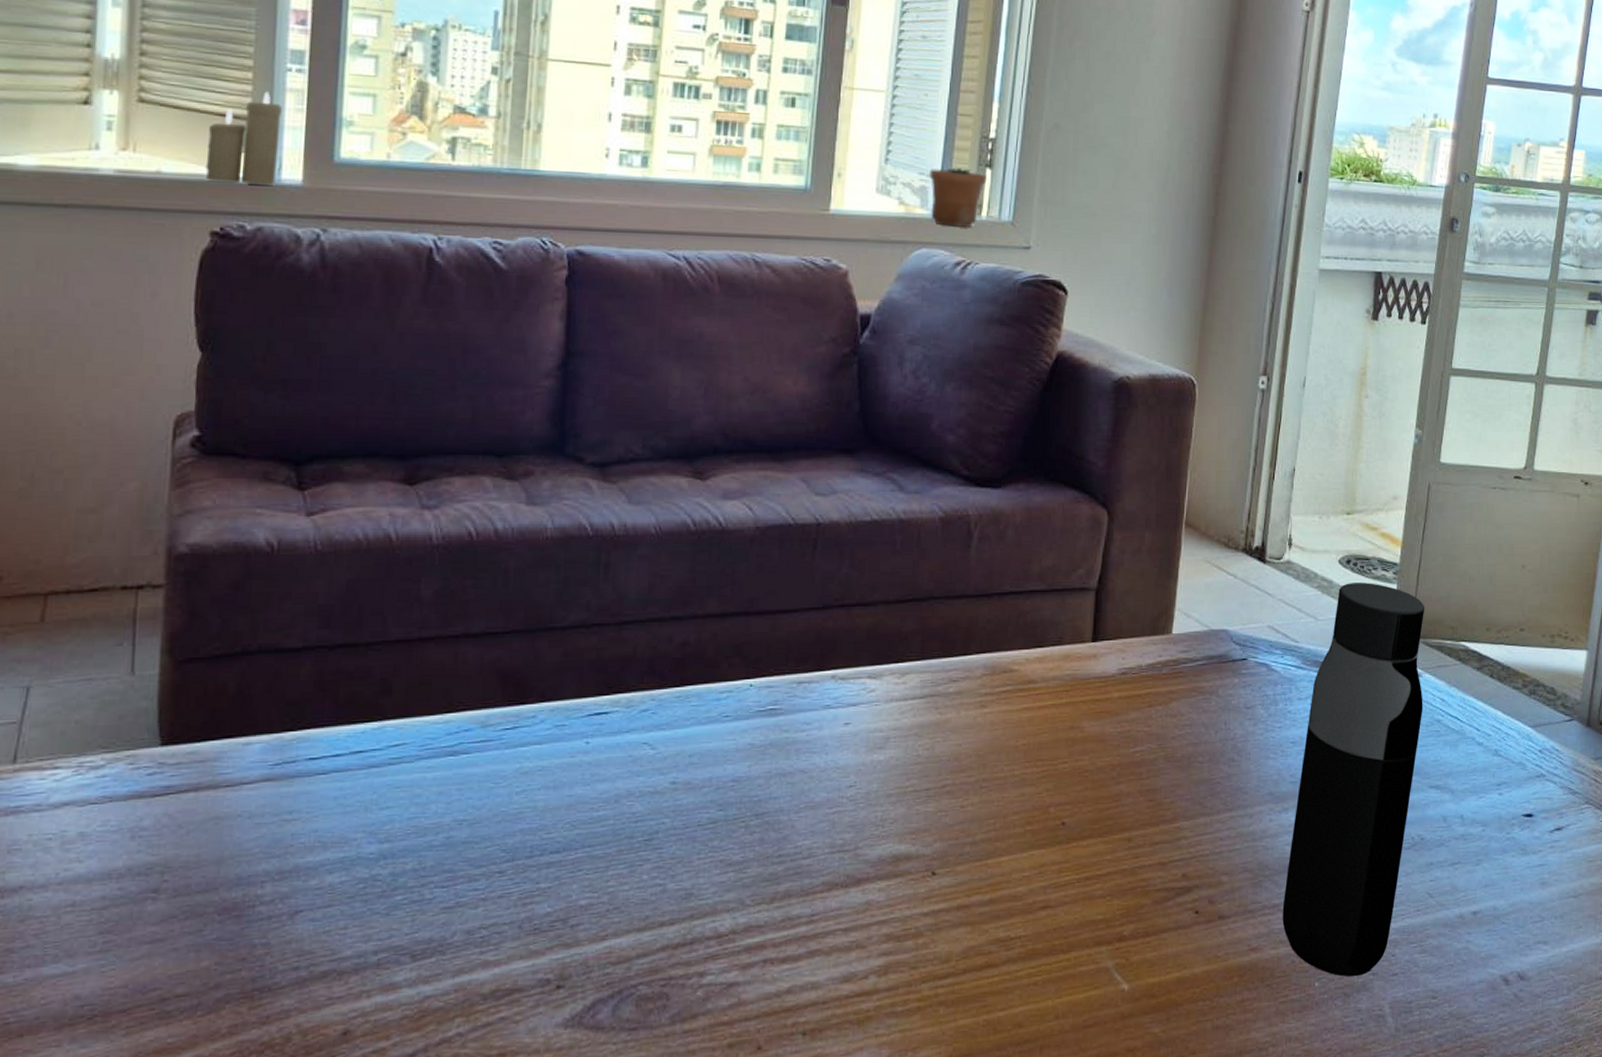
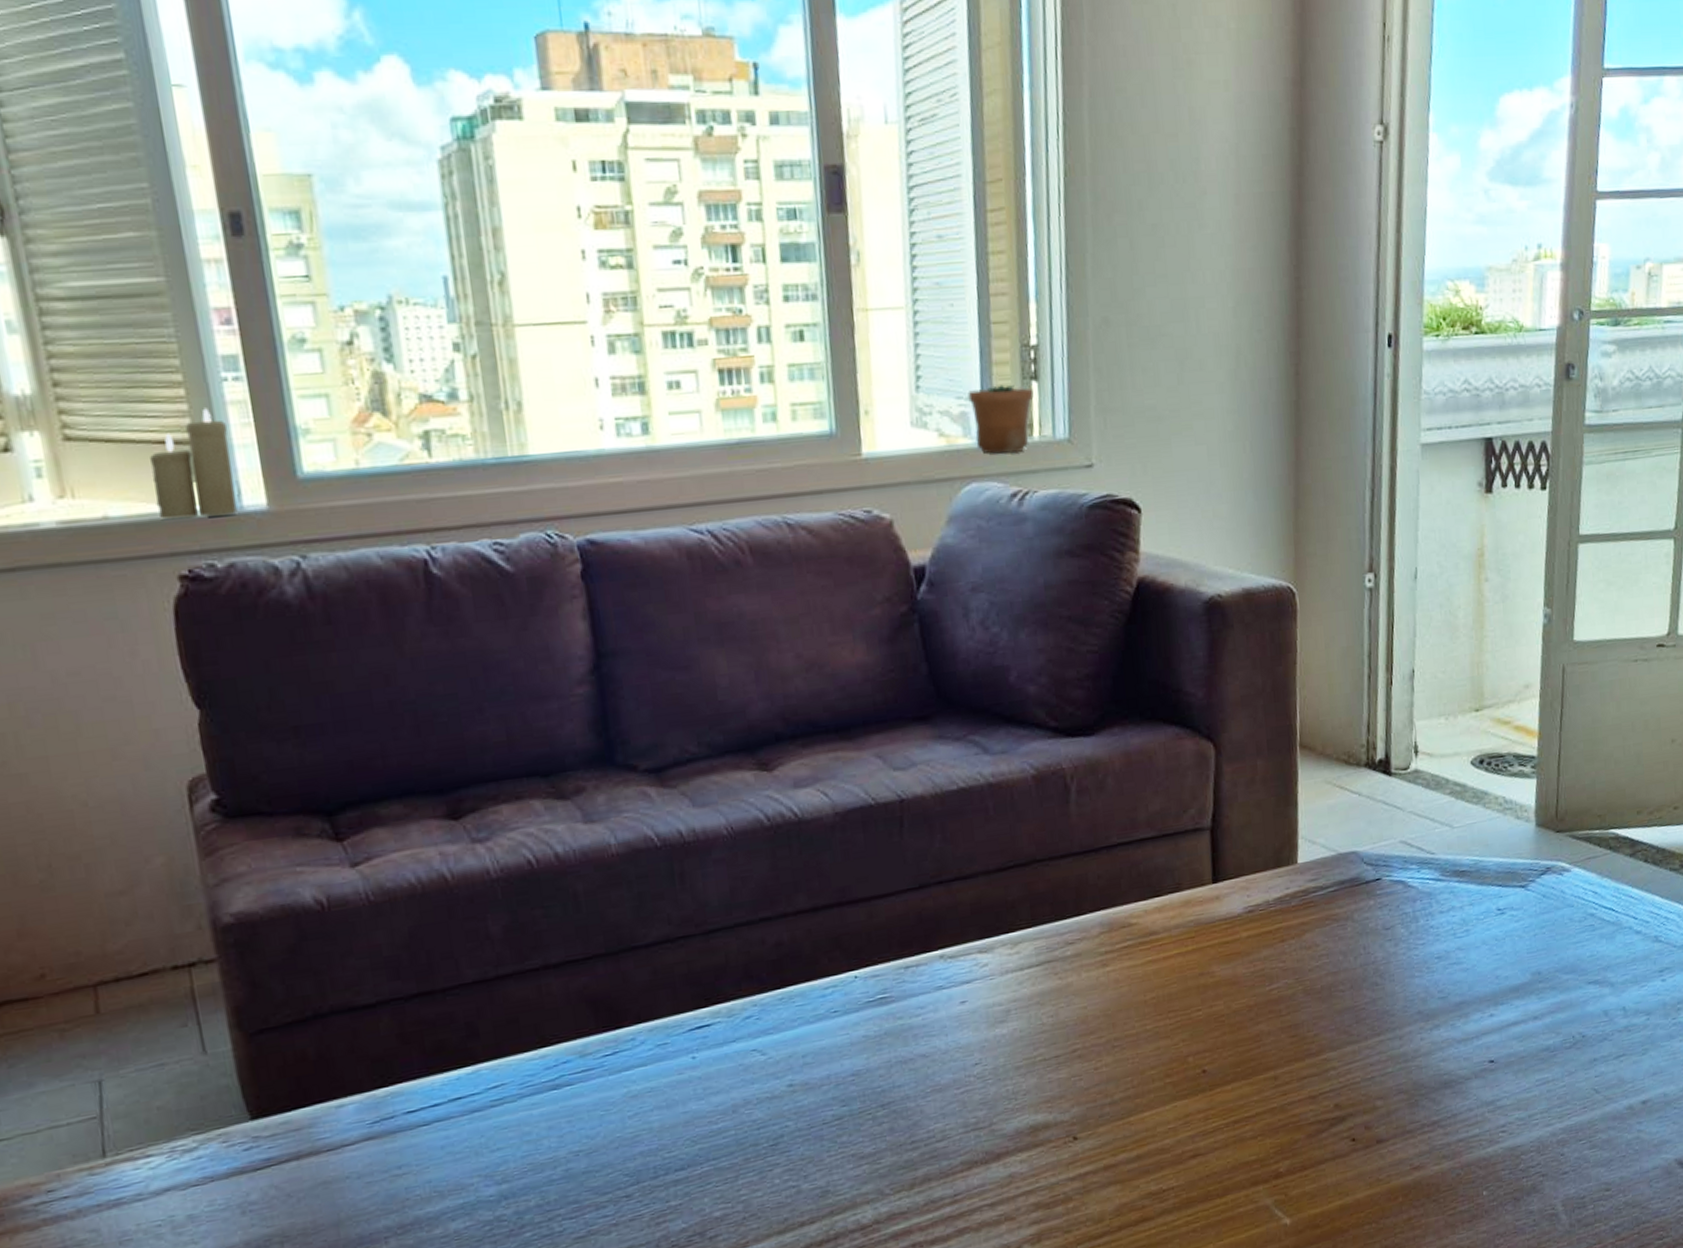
water bottle: present [1282,582,1425,977] -> none [1442,780,1575,1182]

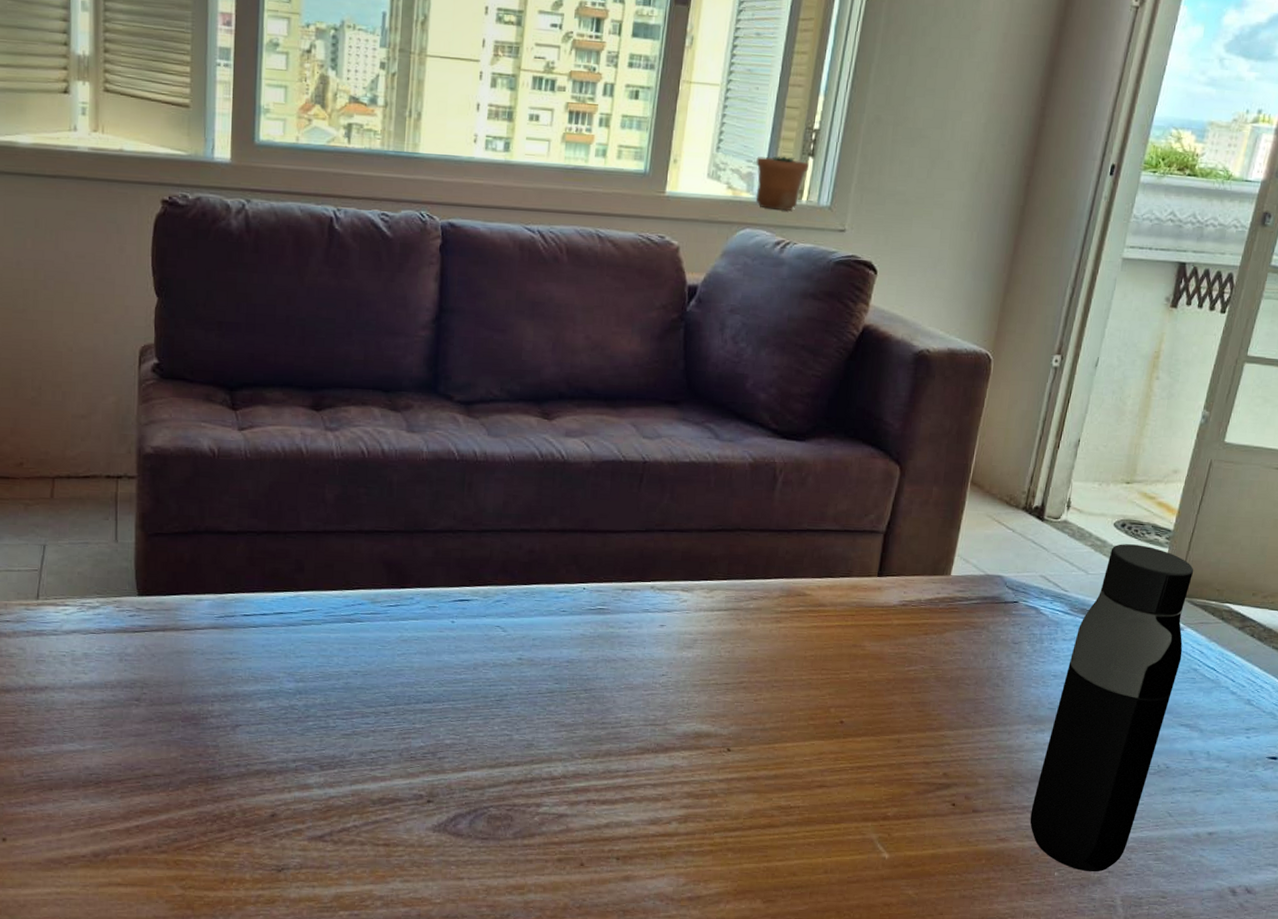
candle: present [150,408,238,520] -> none [156,83,213,162]
water bottle: none [1442,780,1575,1182] -> present [1030,544,1194,872]

